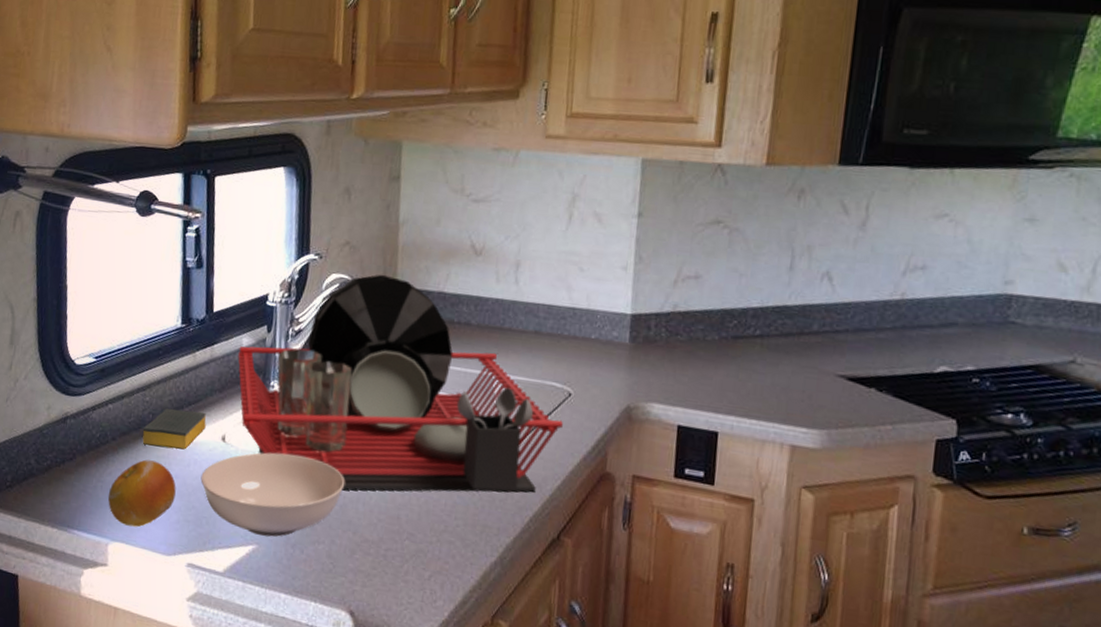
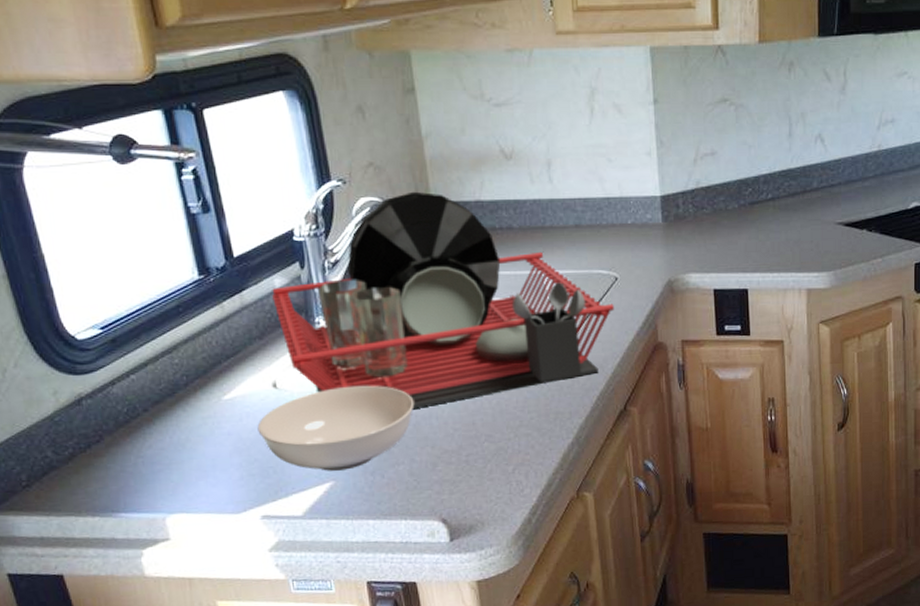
fruit: present [107,459,176,527] -> none [152,423,233,495]
sponge: present [142,408,206,450] -> none [178,364,252,409]

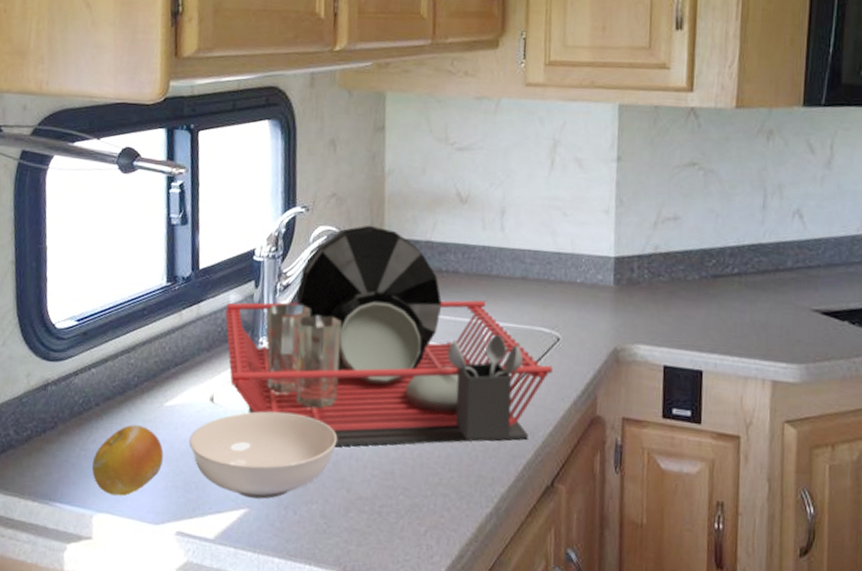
fruit: none [152,423,233,495] -> present [91,424,164,497]

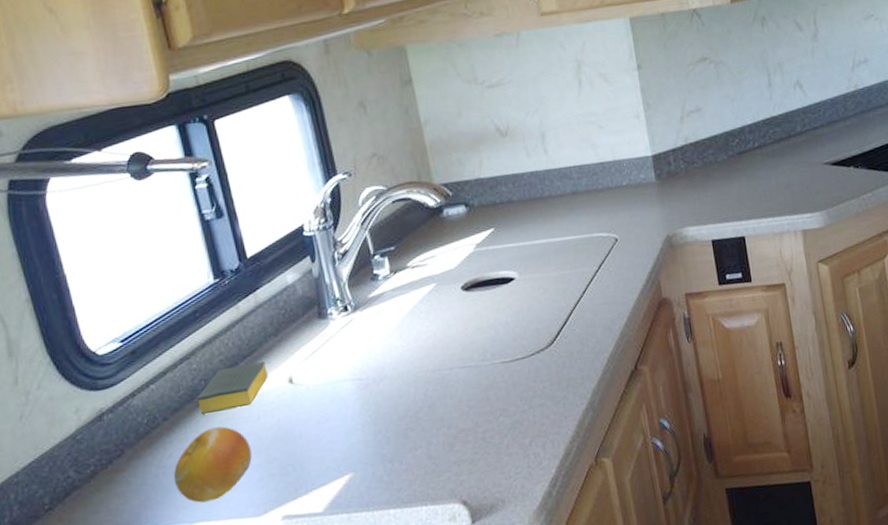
sponge: none [127,370,194,413] -> present [197,362,268,414]
bowl: present [189,411,338,499] -> none [275,370,429,463]
dish rack: present [225,225,553,447] -> none [285,176,617,390]

